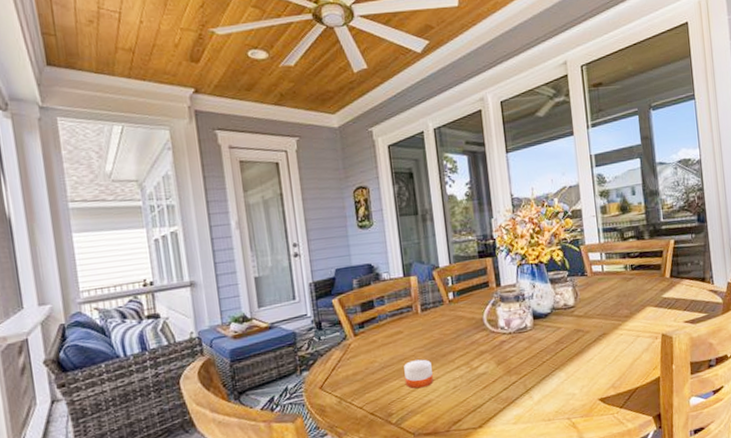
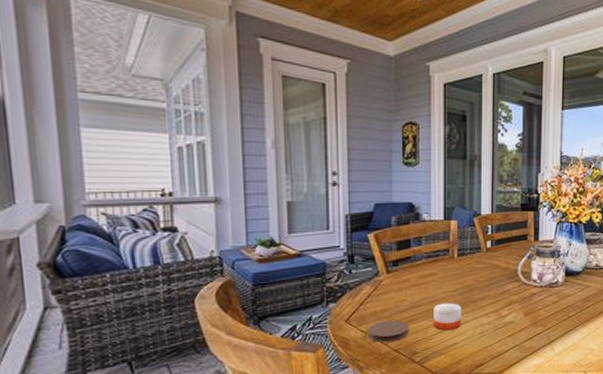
coaster: none [341,382,382,407] -> present [367,320,408,342]

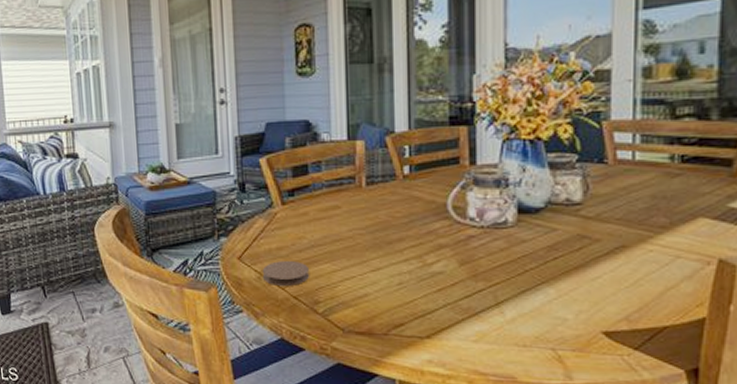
candle: present [434,303,461,331] -> none [338,243,373,278]

